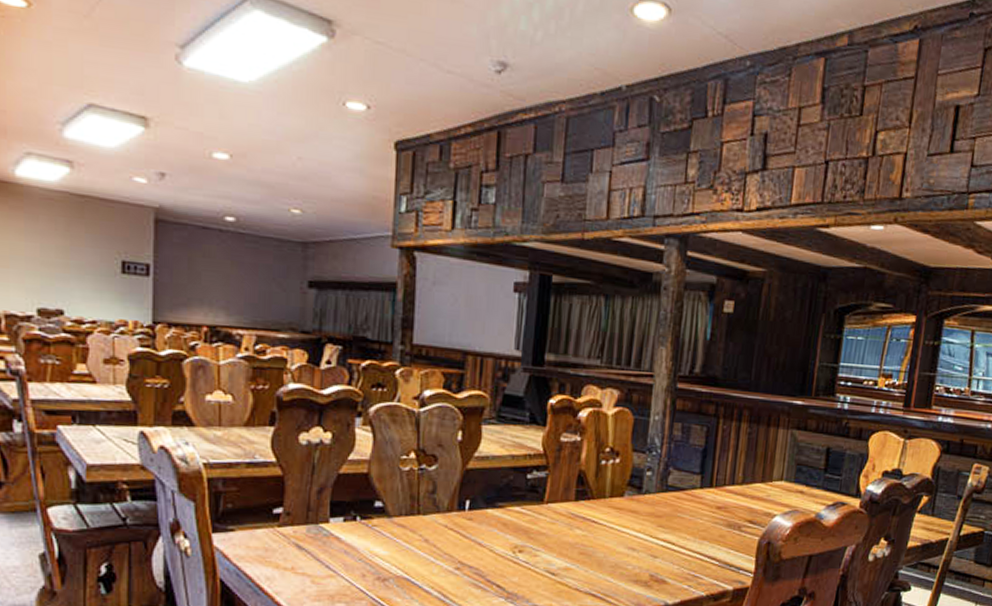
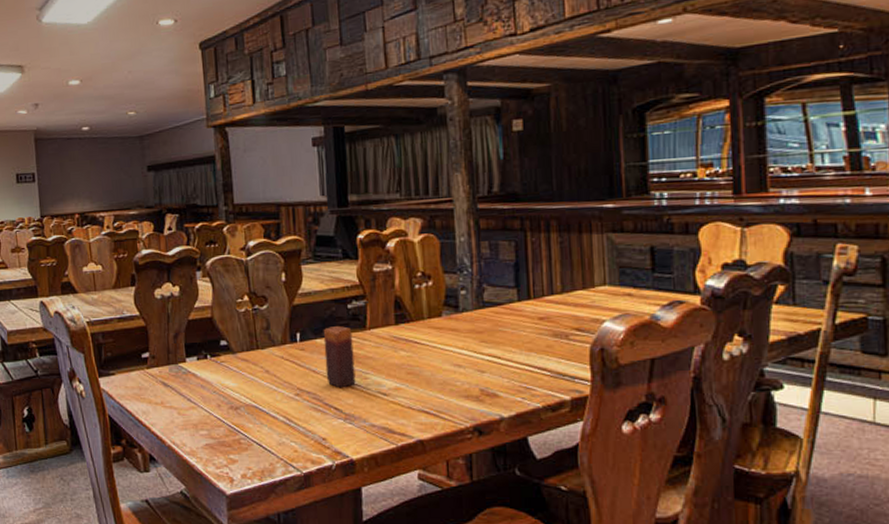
candle: none [492,495,528,565] -> present [323,325,356,388]

